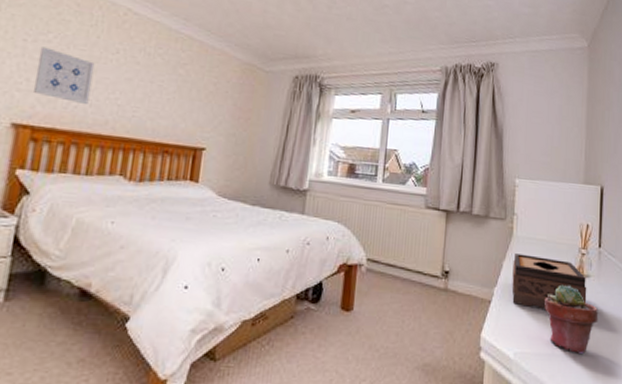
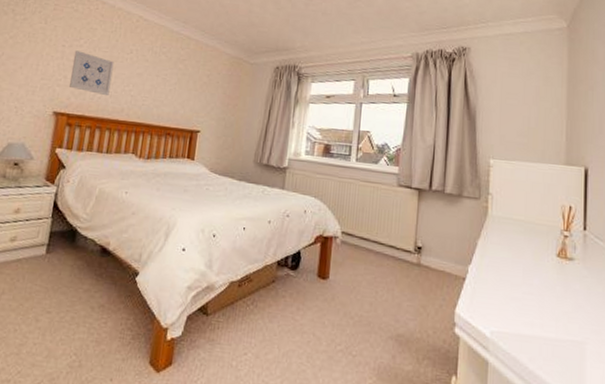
tissue box: present [512,254,587,309] -> none [487,233,571,290]
potted succulent: present [545,284,598,355] -> none [523,266,585,340]

